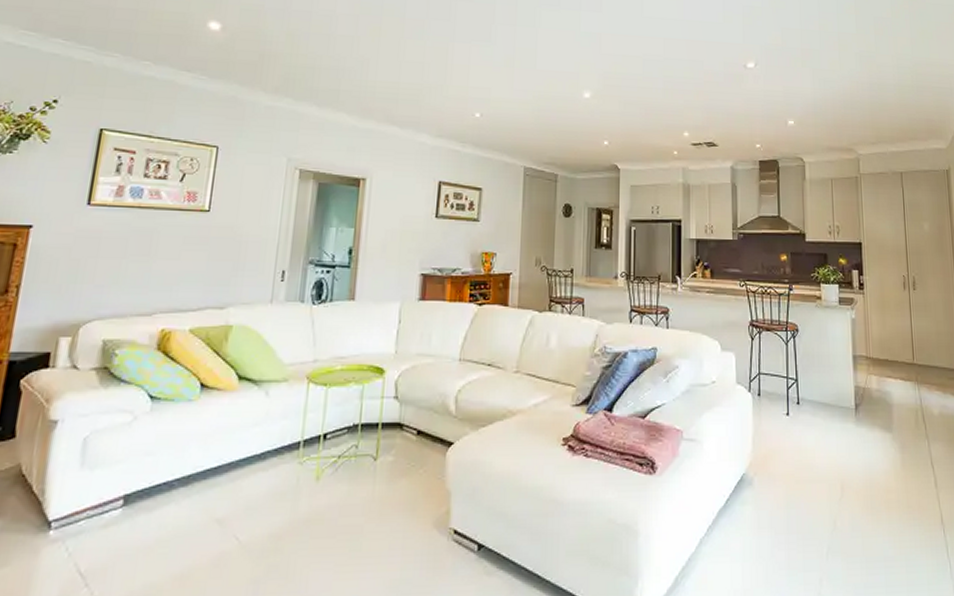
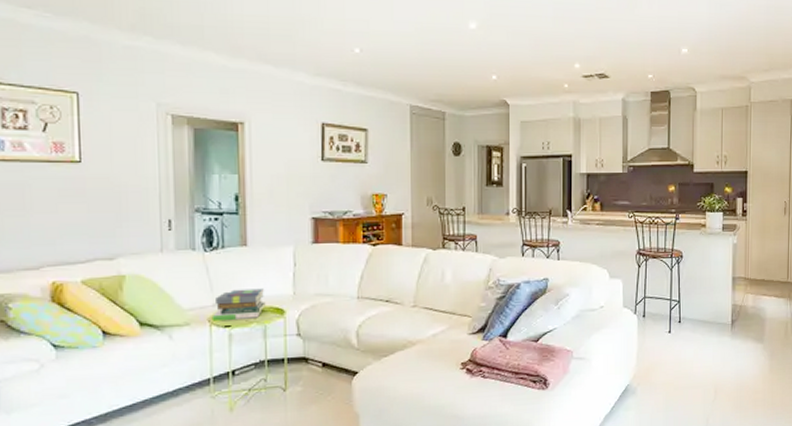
books: none [310,345,366,379] -> present [211,288,266,322]

